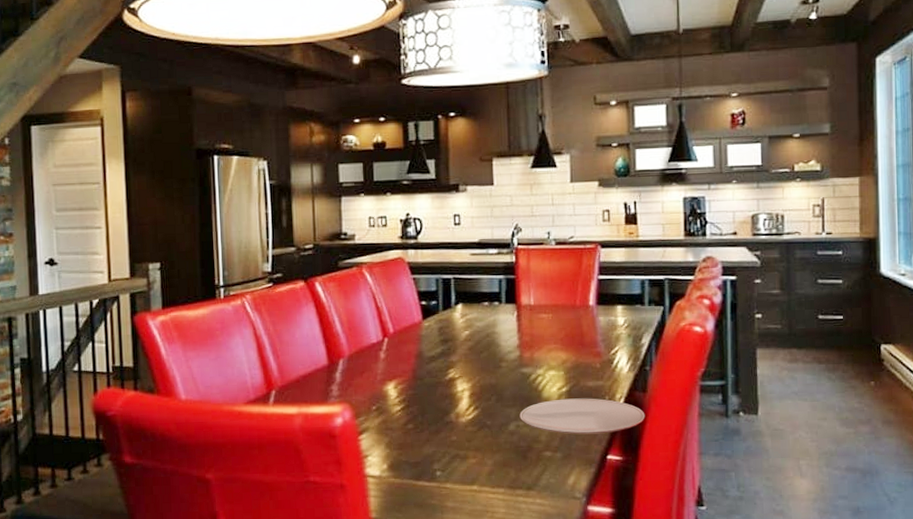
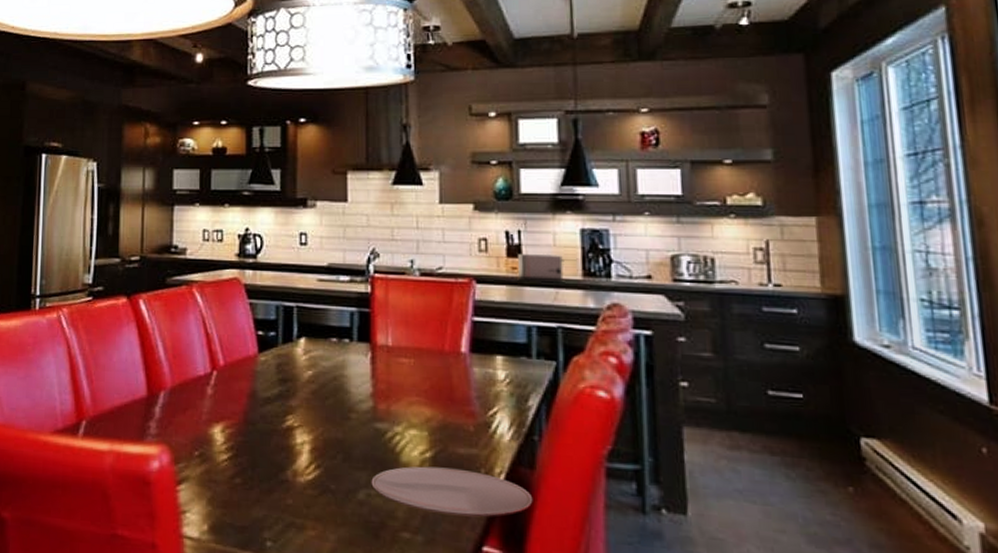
toaster: none [633,220,670,243] -> present [517,254,564,283]

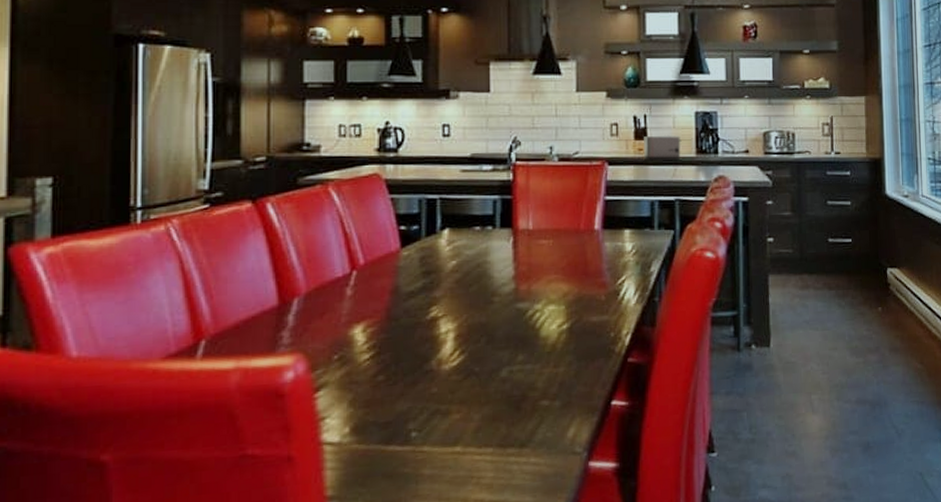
plate: present [371,466,533,518] -> none [513,335,654,379]

